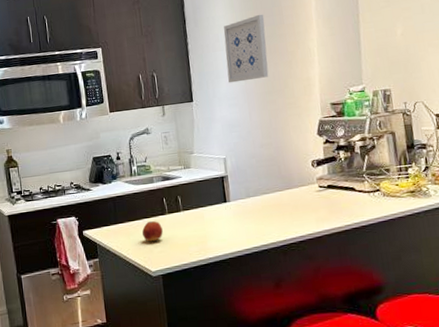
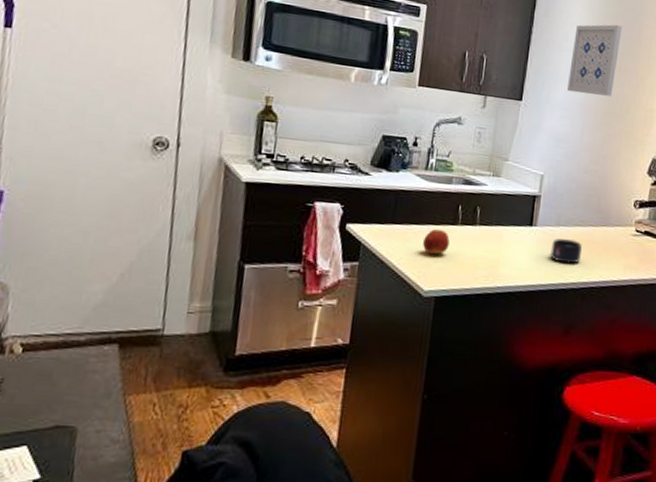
mug: none [246,206,275,228] -> present [549,238,582,264]

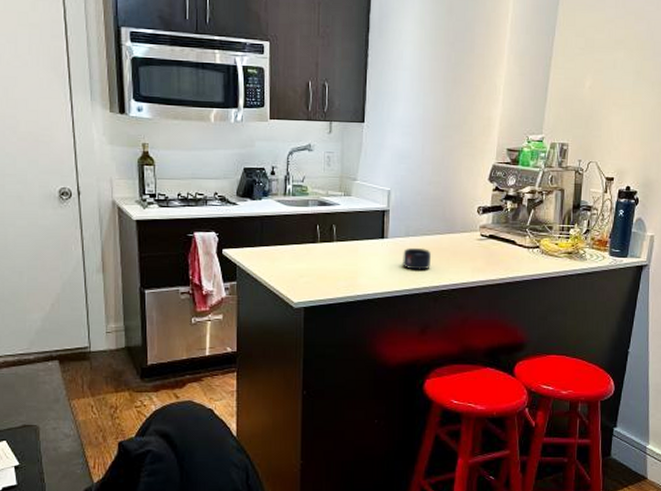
apple: present [422,228,450,255] -> none [288,247,312,271]
wall art: present [567,24,623,97] -> none [406,36,455,110]

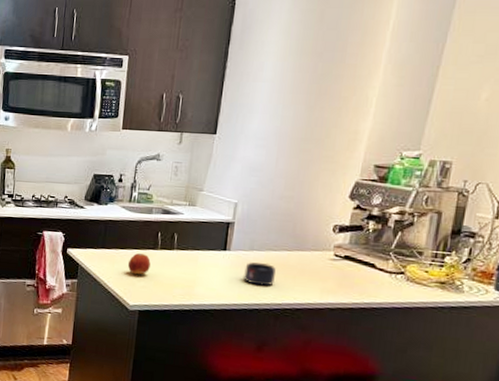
apple: none [288,247,312,271] -> present [127,252,151,275]

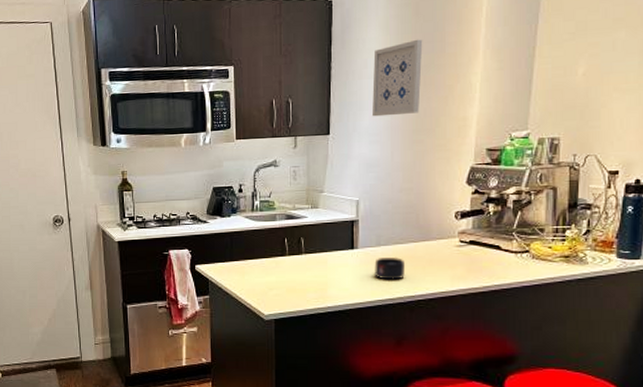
apple: present [127,252,151,275] -> none [257,261,281,284]
wall art: none [262,46,324,122] -> present [372,39,423,117]

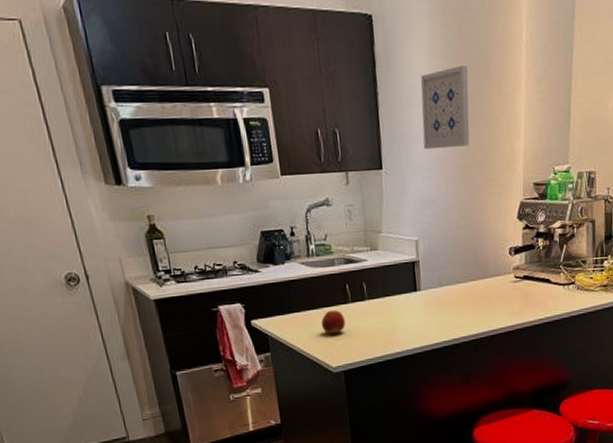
apple: none [257,261,281,284] -> present [321,310,346,334]
mug: present [373,258,405,280] -> none [437,297,467,321]

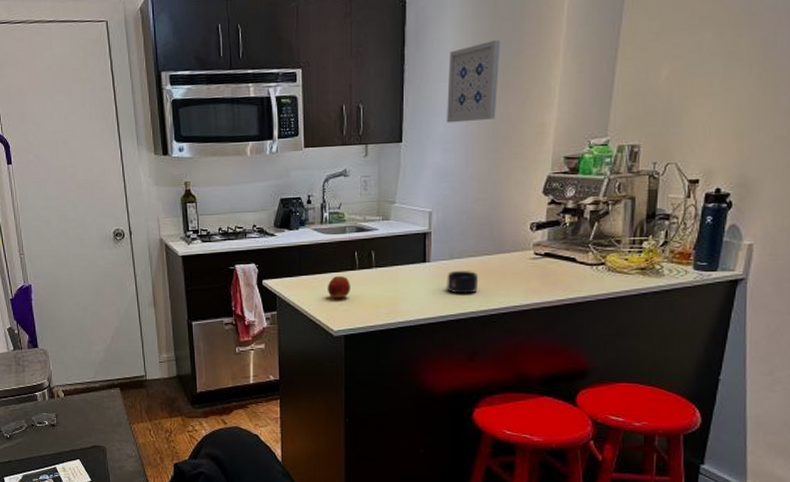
mug: none [437,297,467,321] -> present [445,271,478,294]

